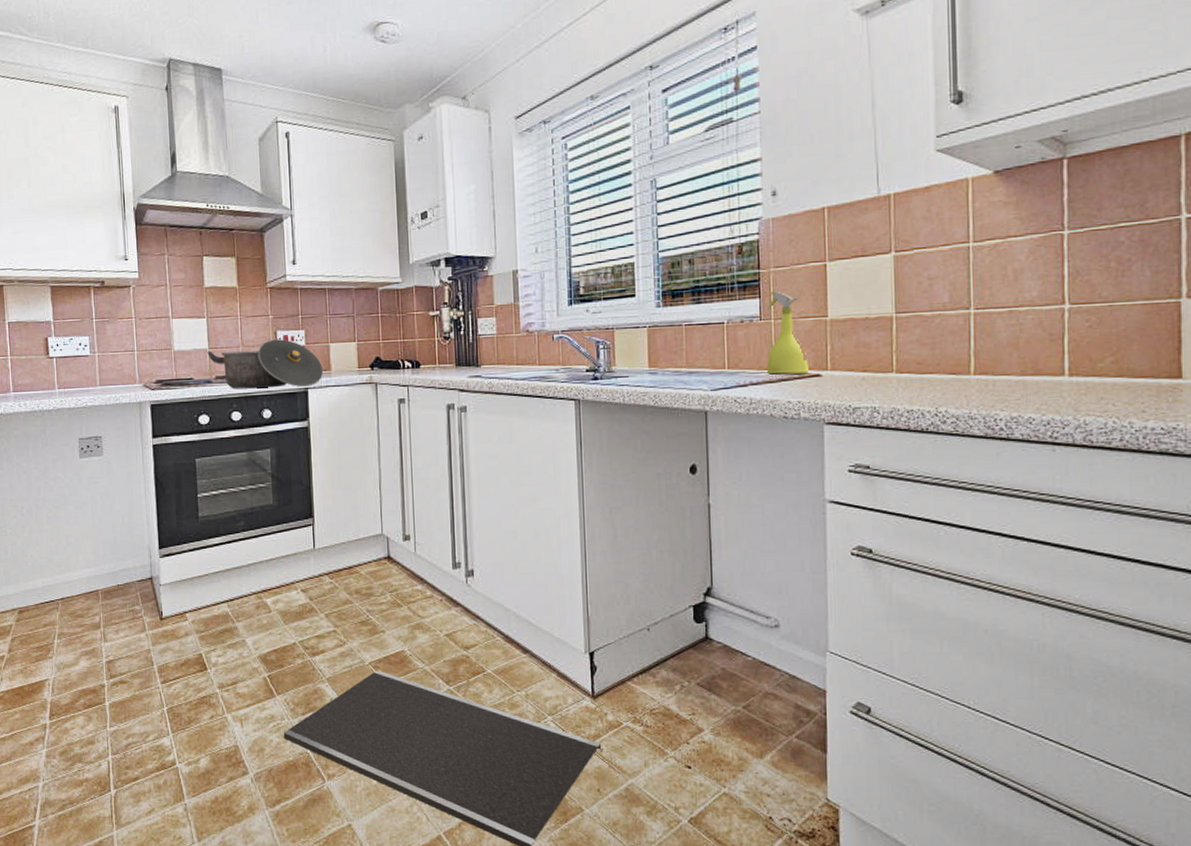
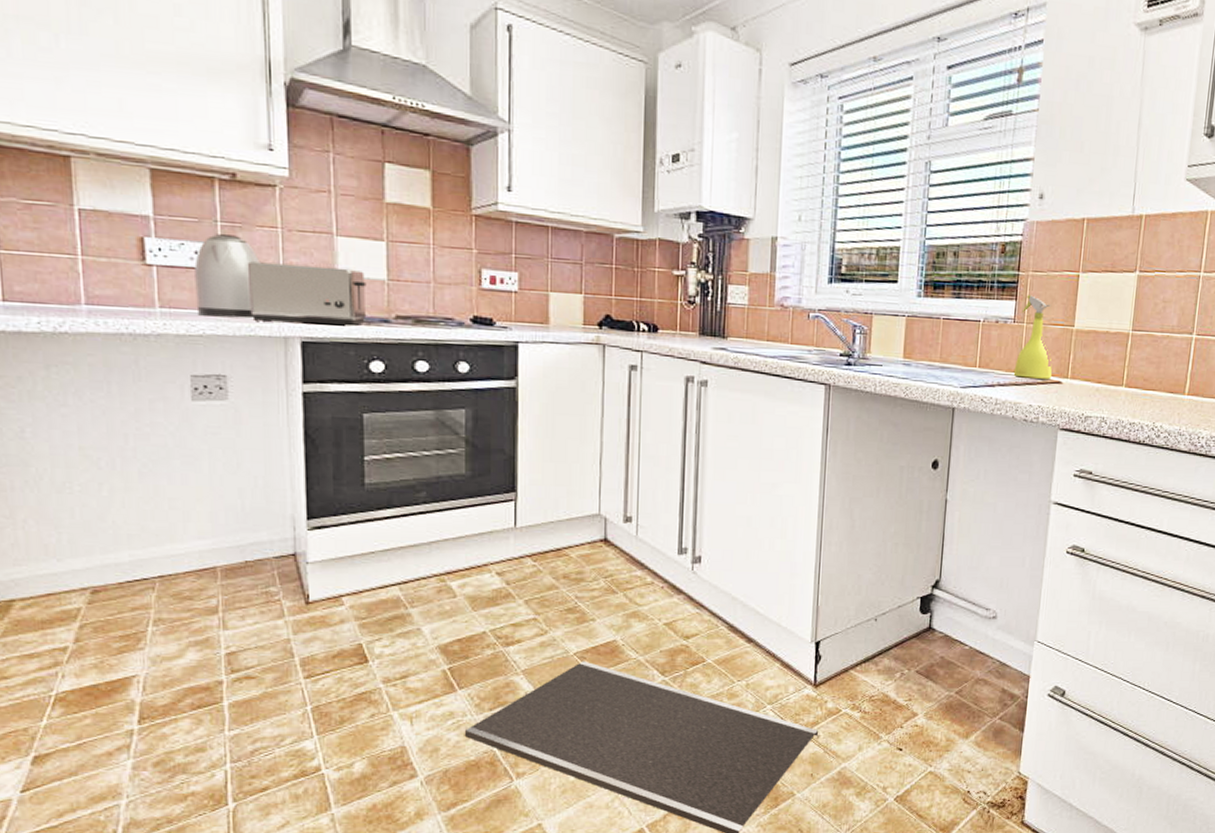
kettle: none [79,328,122,392] -> present [194,234,261,319]
toaster: none [113,343,194,393] -> present [247,261,367,326]
cooking pot: present [207,339,324,390] -> none [385,279,540,340]

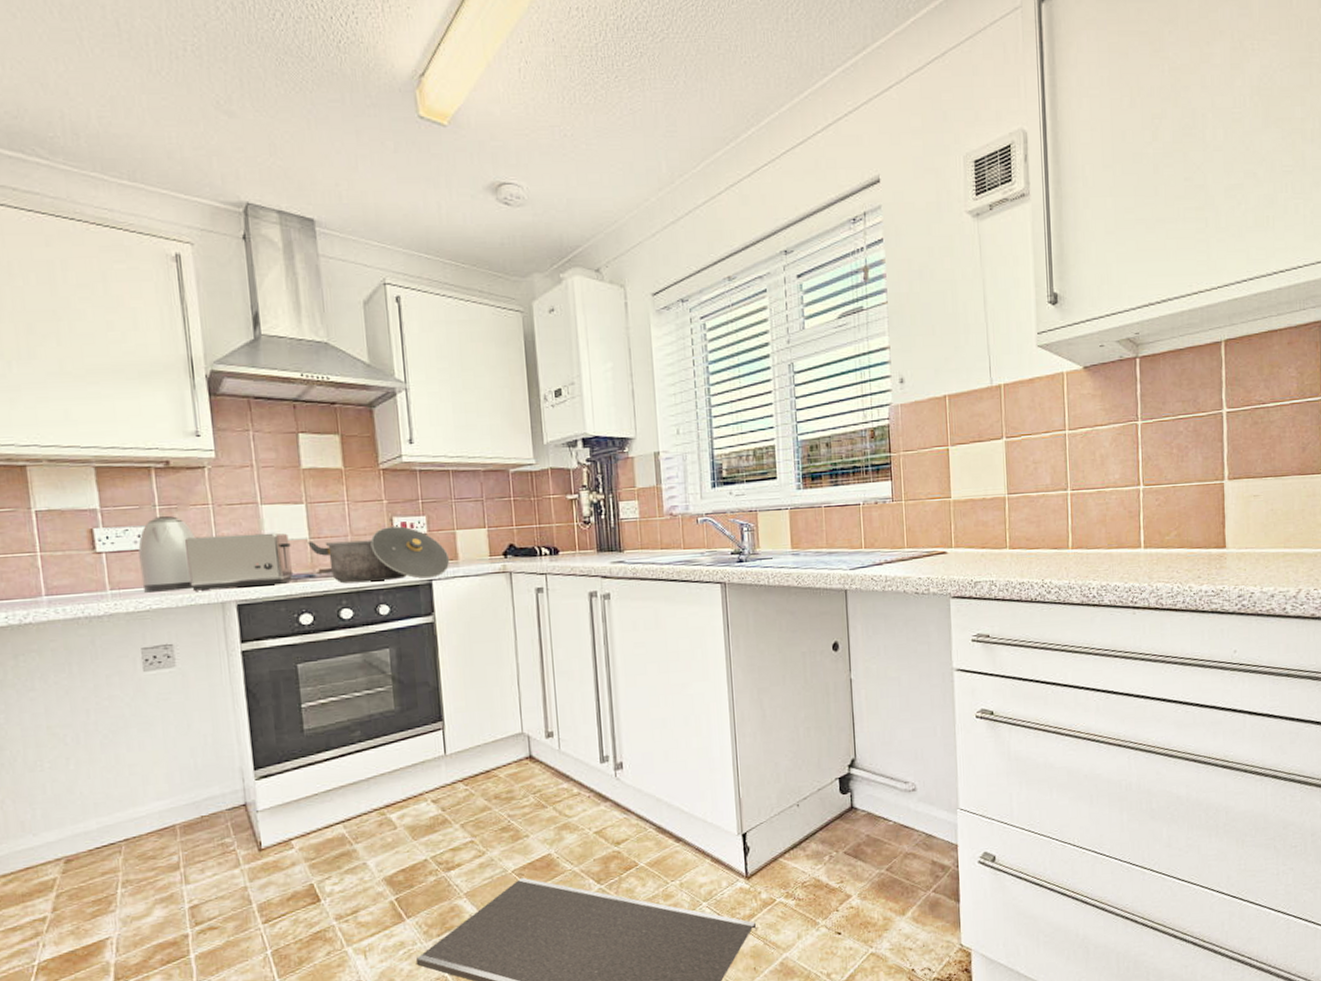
cooking pot: none [385,279,540,340] -> present [308,526,450,584]
spray bottle: present [1013,295,1053,381] -> none [898,473,937,554]

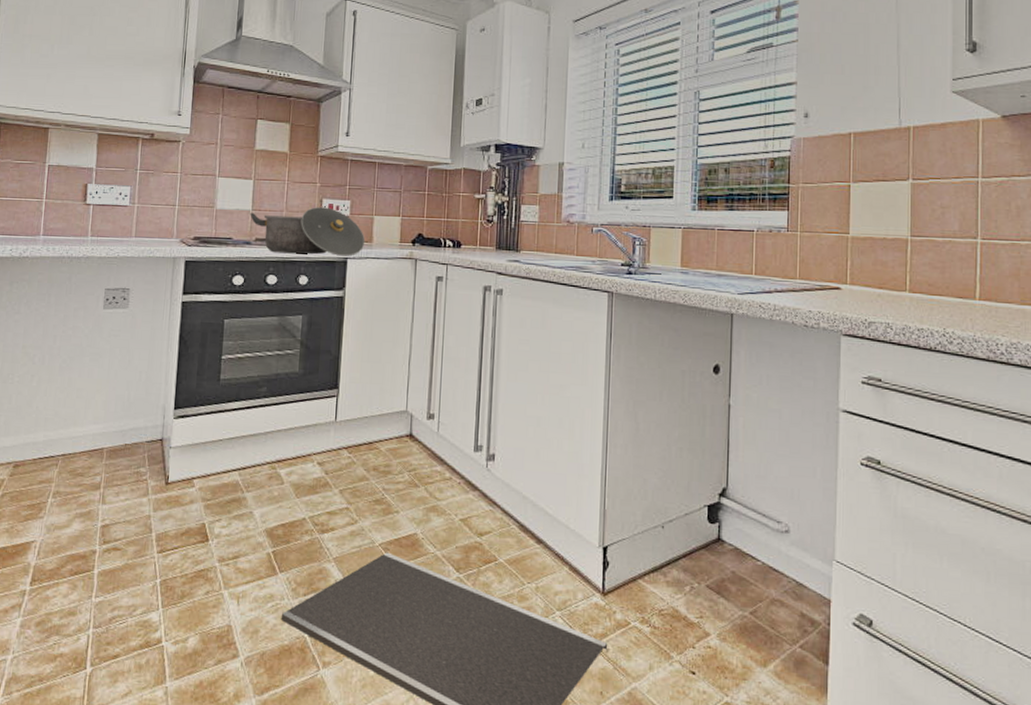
kettle: present [138,516,196,593] -> none [115,179,164,243]
toaster: present [184,532,293,592] -> none [152,199,236,248]

